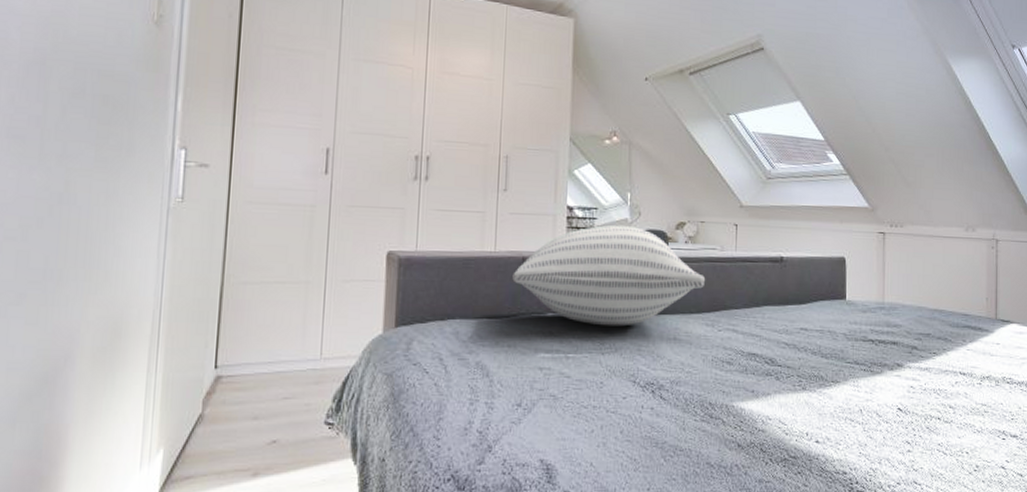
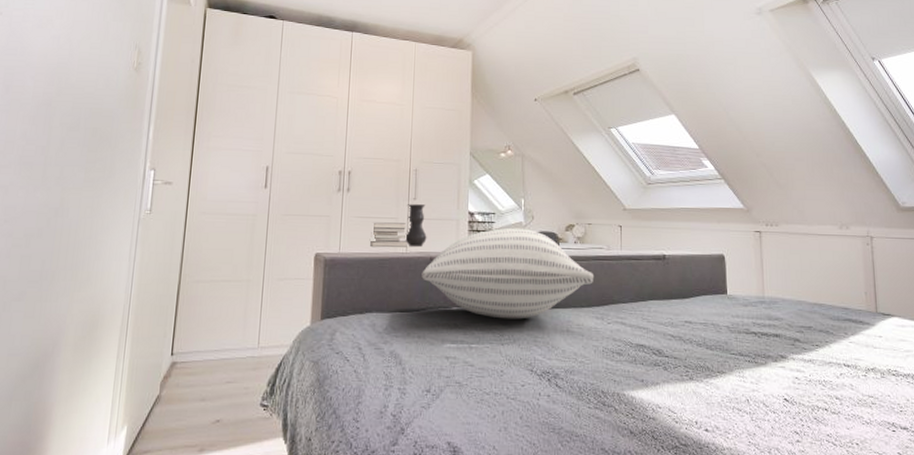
books: none [452,216,497,246] -> present [369,222,408,248]
vase: none [494,196,519,246] -> present [405,204,427,248]

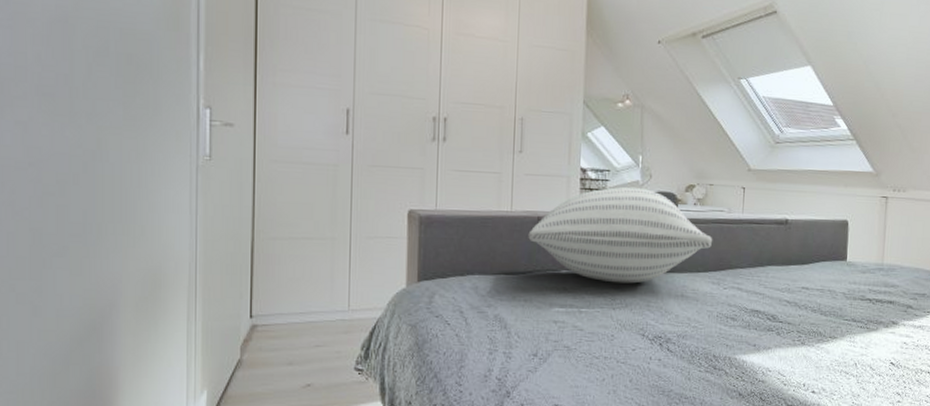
books: present [369,222,408,248] -> none [469,177,513,206]
vase: present [405,204,427,248] -> none [510,157,534,206]

